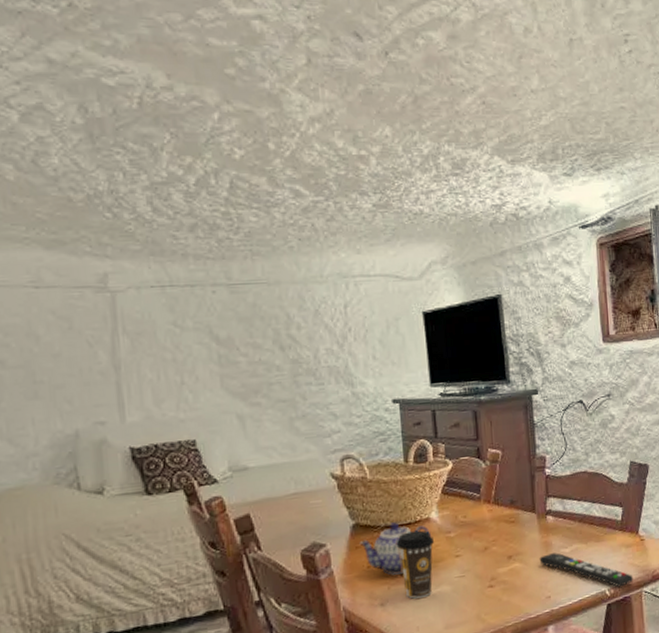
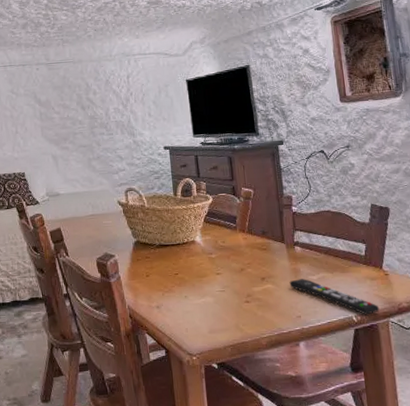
teapot: present [359,522,432,575] -> none [140,242,197,284]
coffee cup: present [395,530,435,599] -> none [168,250,199,305]

